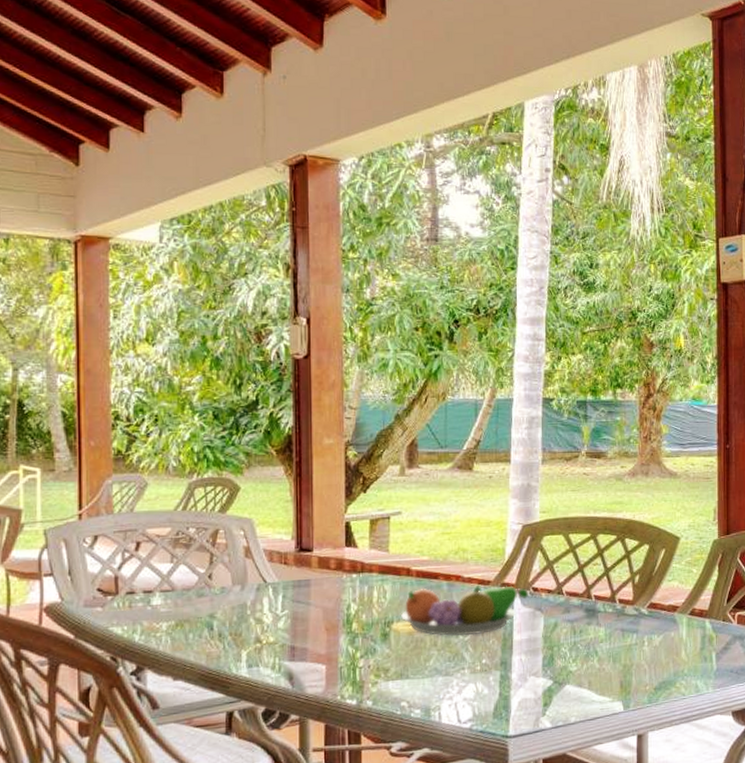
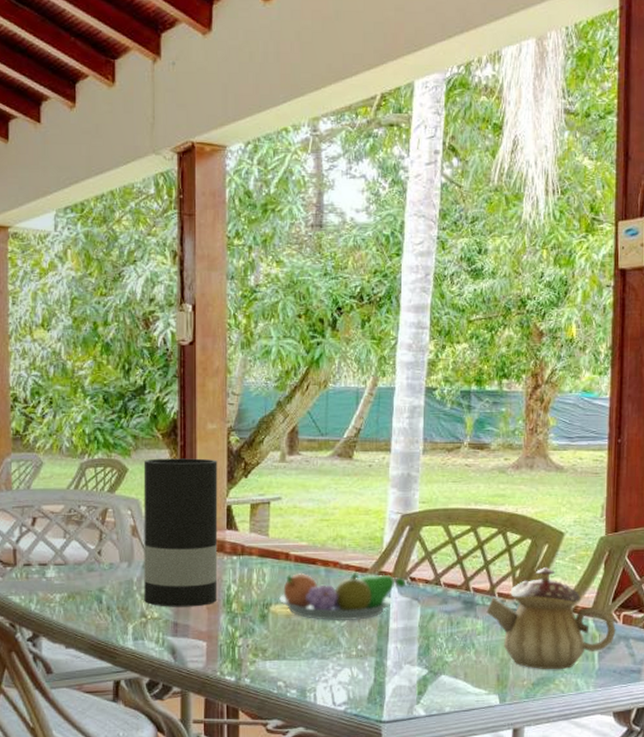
vase: none [257,474,337,631] -> present [143,458,218,607]
teapot: none [608,572,732,673] -> present [486,567,616,670]

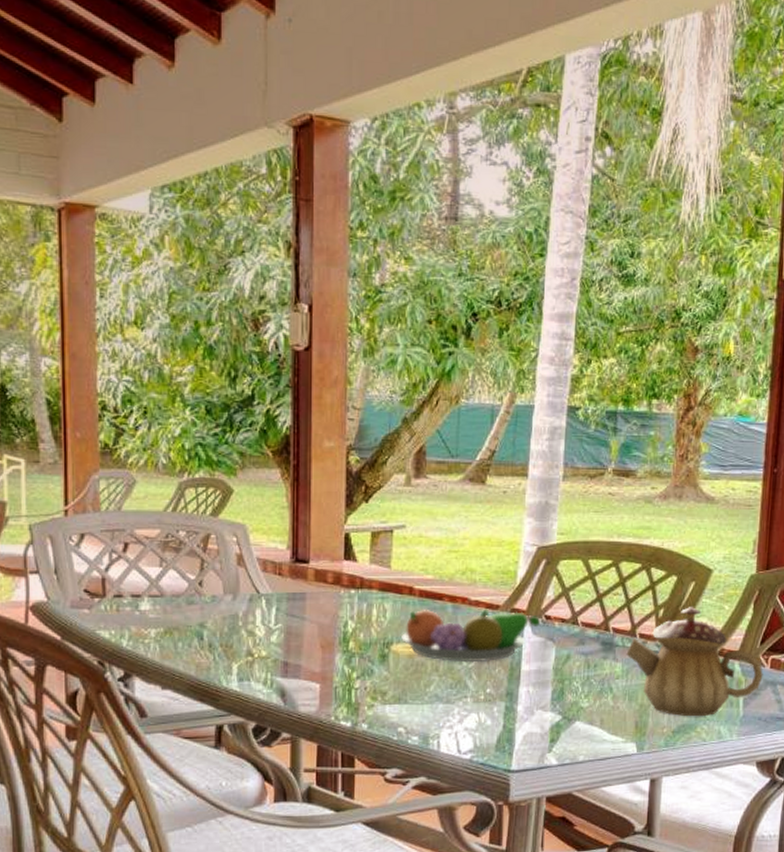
vase: present [143,458,218,607] -> none [251,479,335,645]

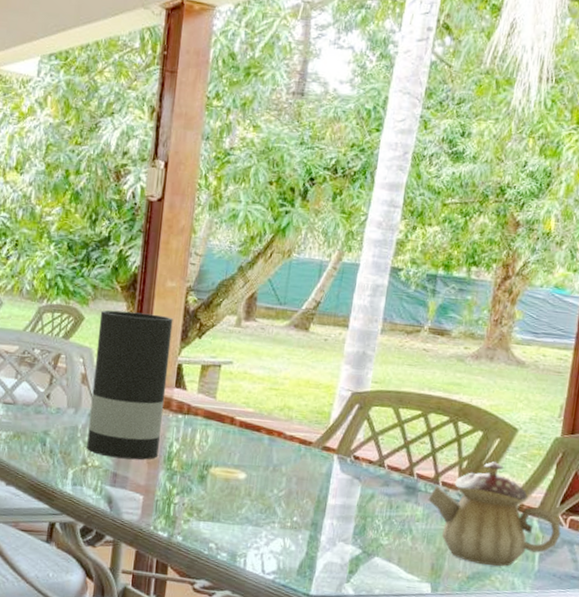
vase: none [251,479,335,645] -> present [87,310,173,460]
fruit bowl: present [401,610,540,663] -> none [220,438,349,492]

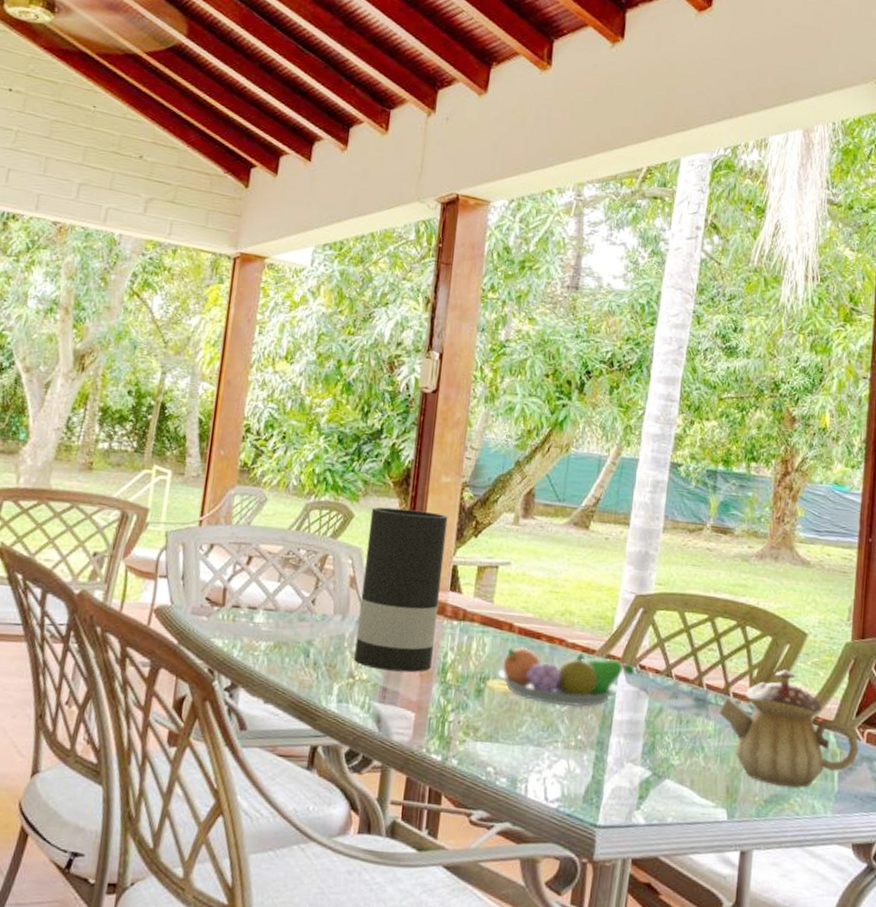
fruit bowl: none [220,438,349,492] -> present [498,646,634,707]

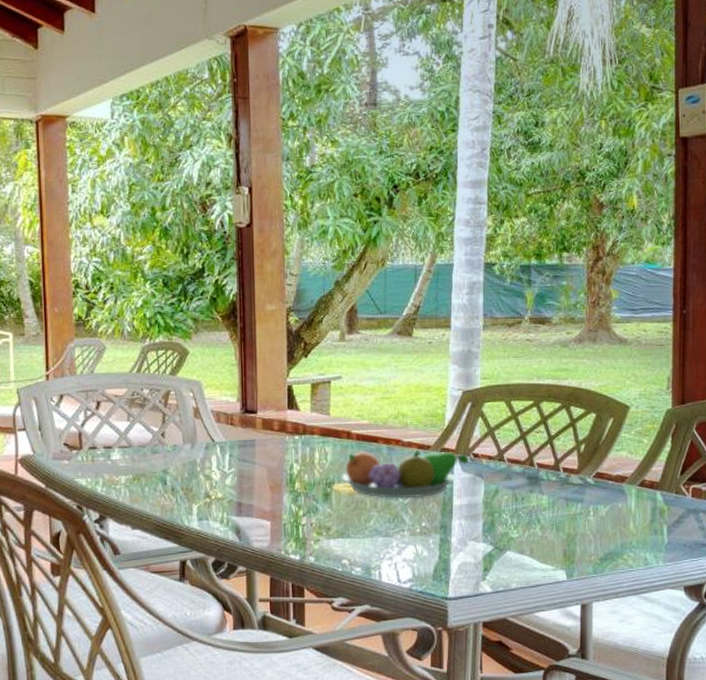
vase: present [354,507,448,673] -> none [204,339,280,488]
teapot: present [719,670,859,788] -> none [551,441,685,545]

